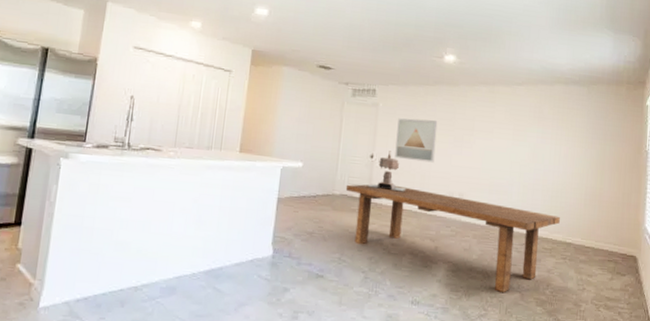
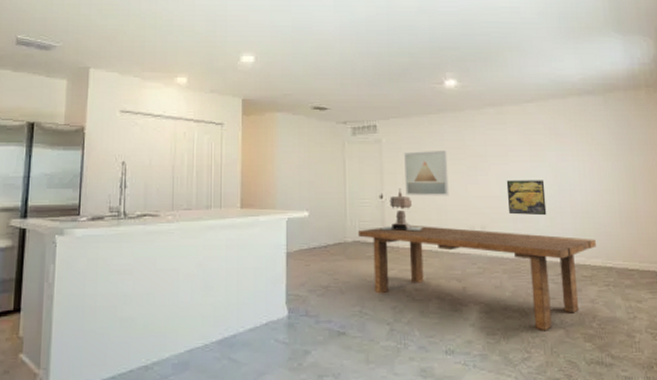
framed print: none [486,154,523,191] -> present [506,180,547,216]

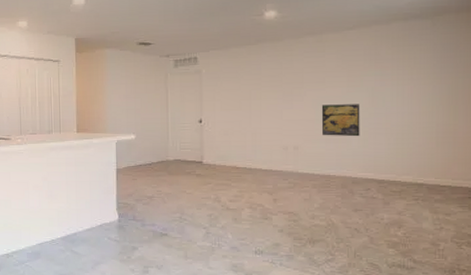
dining table: present [357,224,596,330] -> none [178,145,408,237]
baptismal font: present [381,188,423,231] -> none [199,114,239,151]
wall art: present [404,149,449,196] -> none [223,78,264,121]

